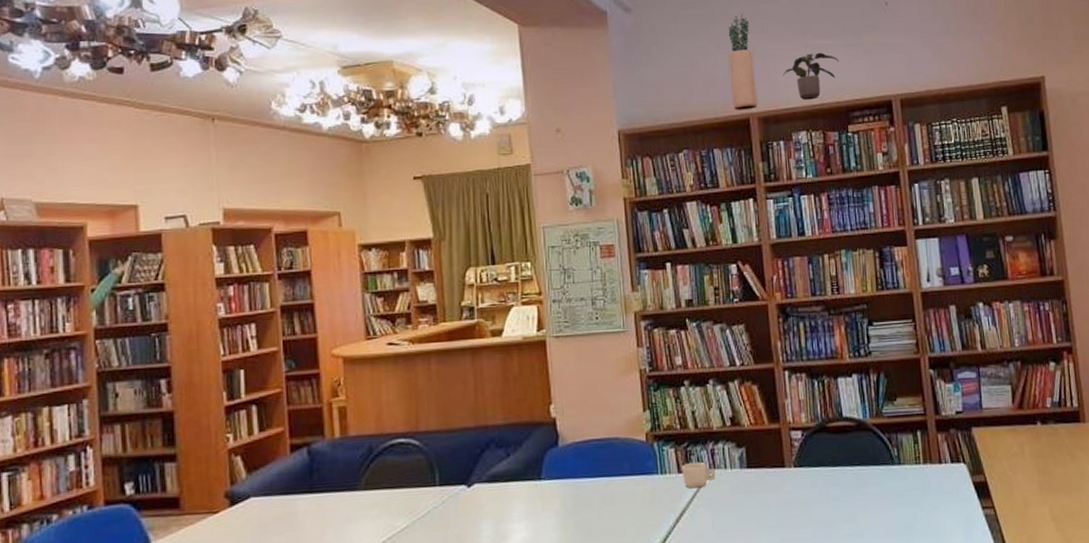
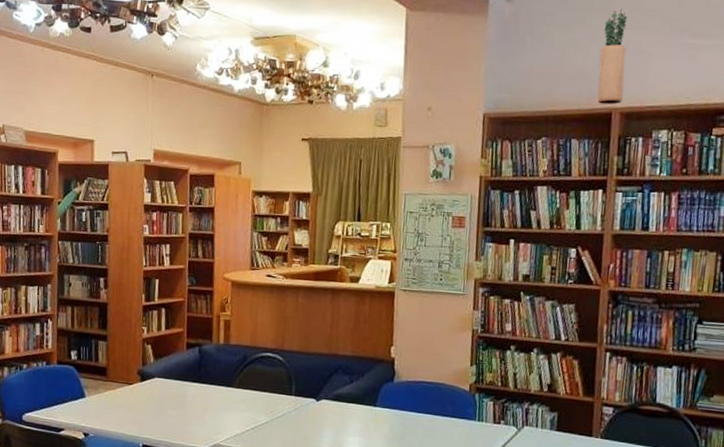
cup: present [681,461,716,489] -> none [497,416,528,439]
potted plant: present [783,52,839,101] -> none [653,52,715,100]

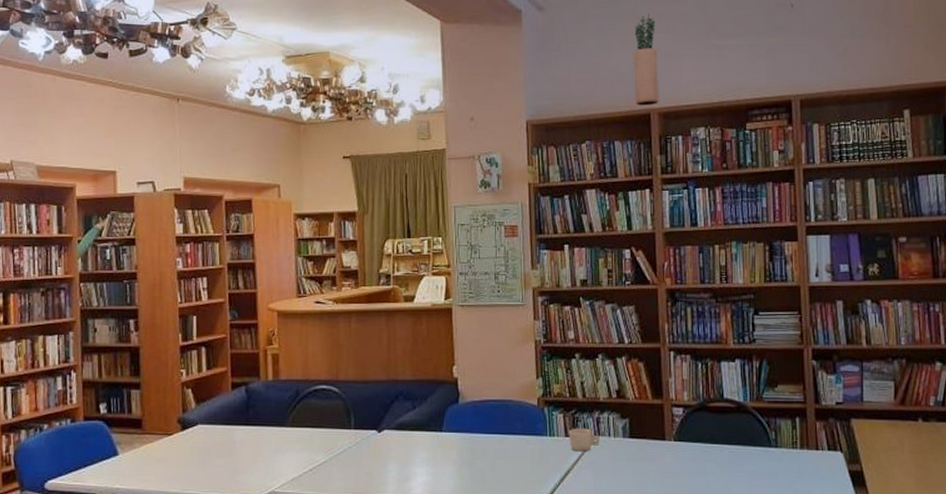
cup: none [497,416,528,439] -> present [569,428,600,452]

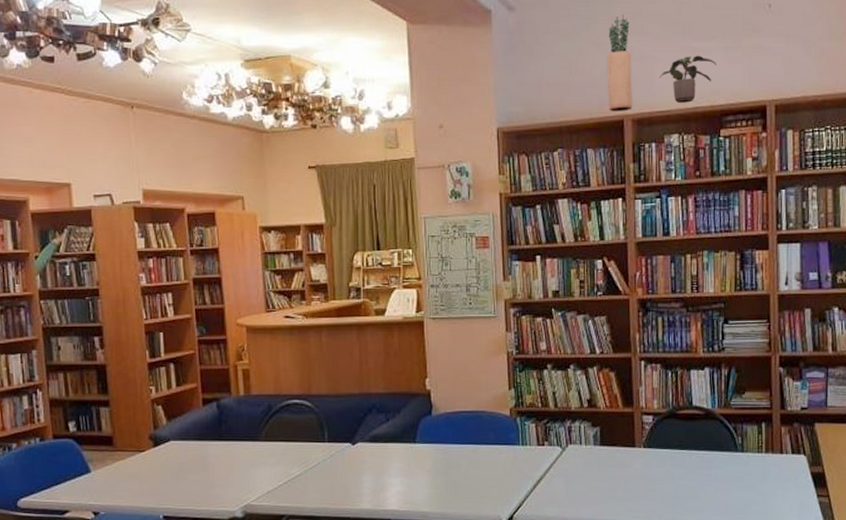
cup: present [569,428,600,452] -> none [541,437,571,460]
potted plant: none [685,52,741,99] -> present [659,55,716,104]

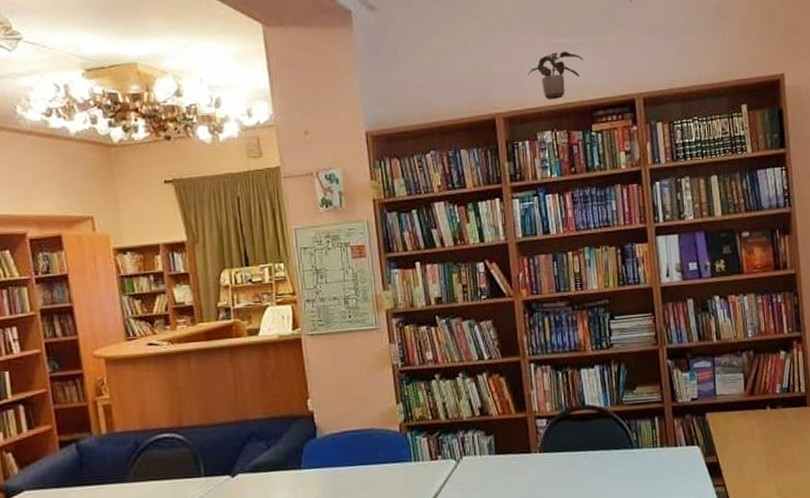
vase: present [606,14,633,112] -> none [473,12,503,111]

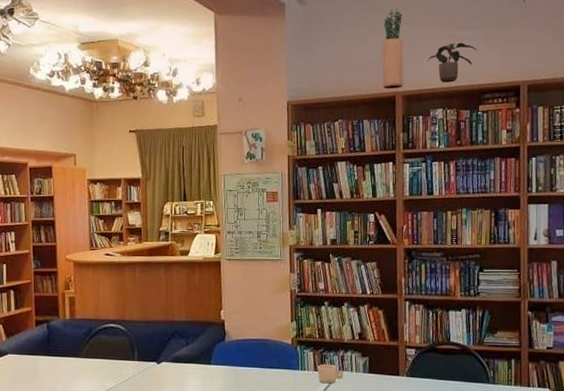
cup: none [434,449,466,474] -> present [317,364,344,384]
vase: none [473,12,503,111] -> present [381,8,404,89]

